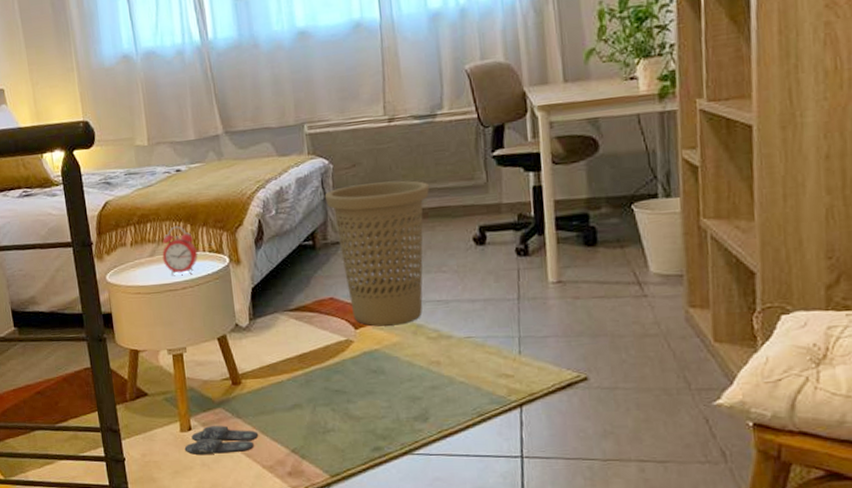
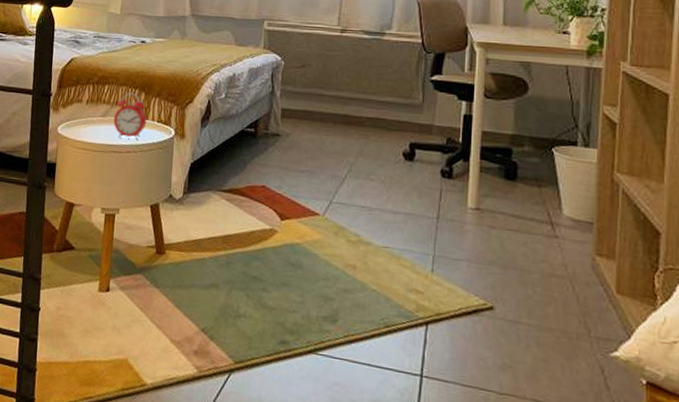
slippers: present [184,425,258,455] -> none [99,290,172,322]
laundry basket: present [324,180,430,327] -> none [272,83,370,224]

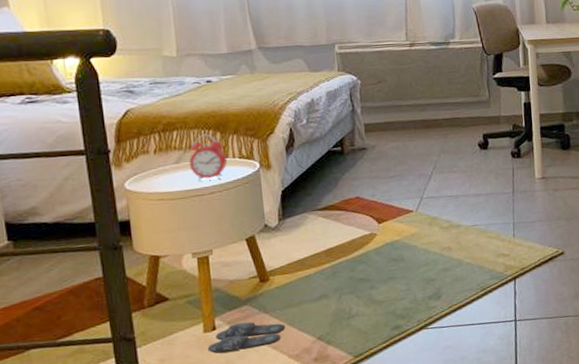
slippers: none [99,290,172,322] -> present [207,321,285,354]

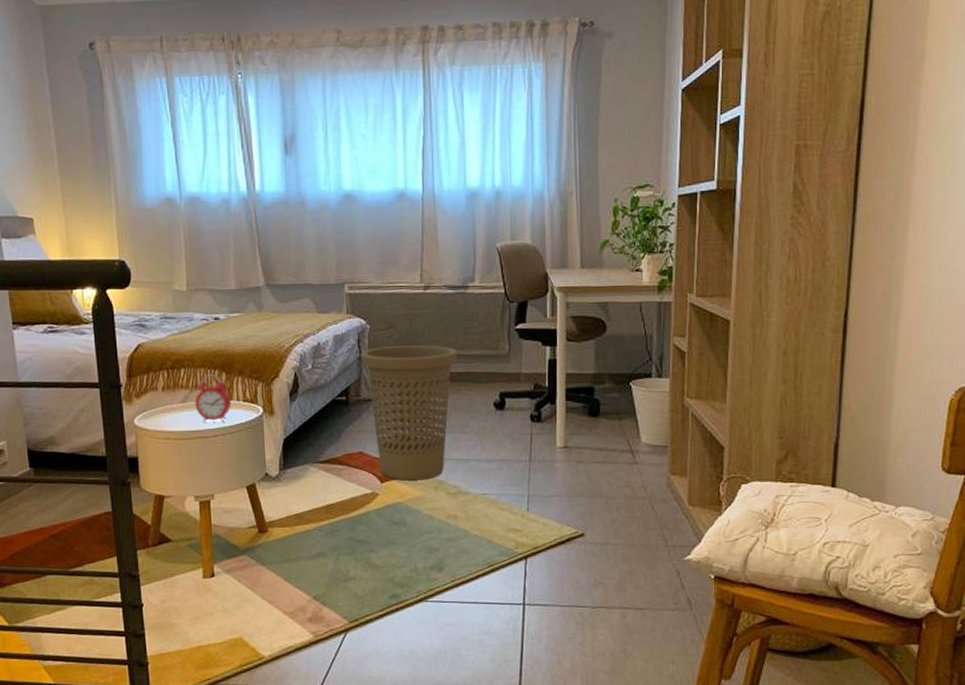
slippers: present [207,321,285,354] -> none [206,572,281,601]
laundry basket: none [352,95,444,220] -> present [360,345,458,481]

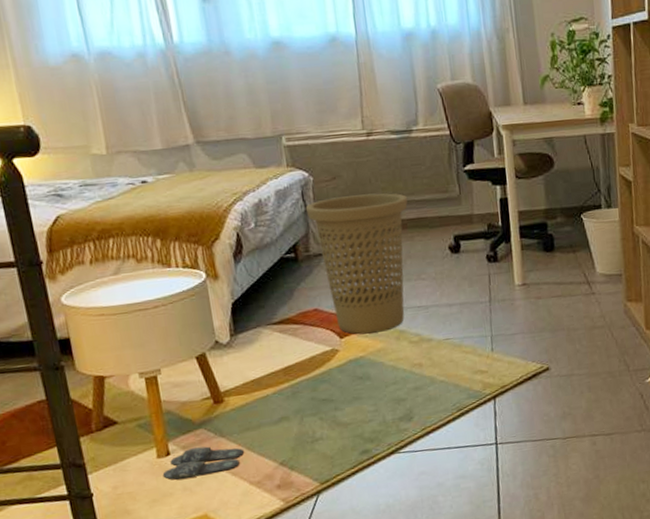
alarm clock: present [195,373,232,423] -> none [128,241,171,294]
slippers: none [206,572,281,601] -> present [162,446,244,480]

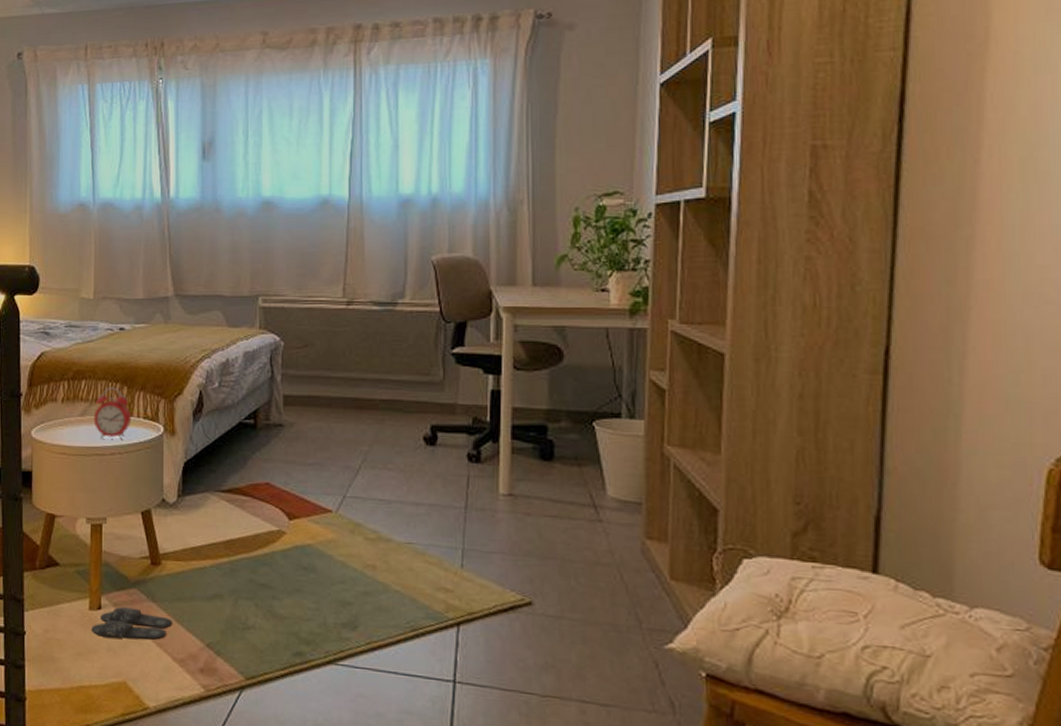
alarm clock: none [128,241,171,294] -> present [93,386,132,441]
laundry basket: present [305,193,408,335] -> none [272,366,383,521]

